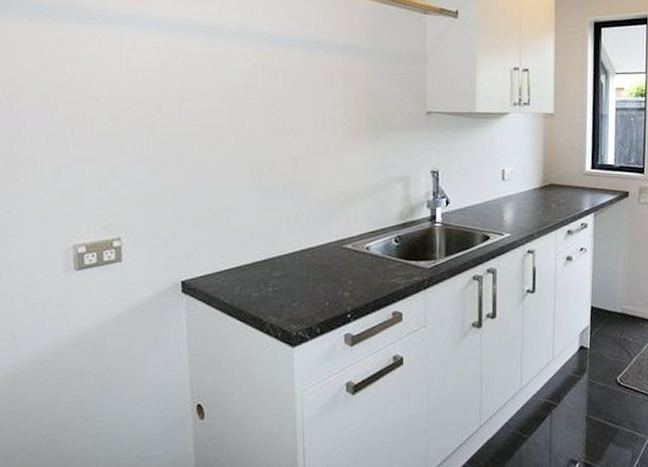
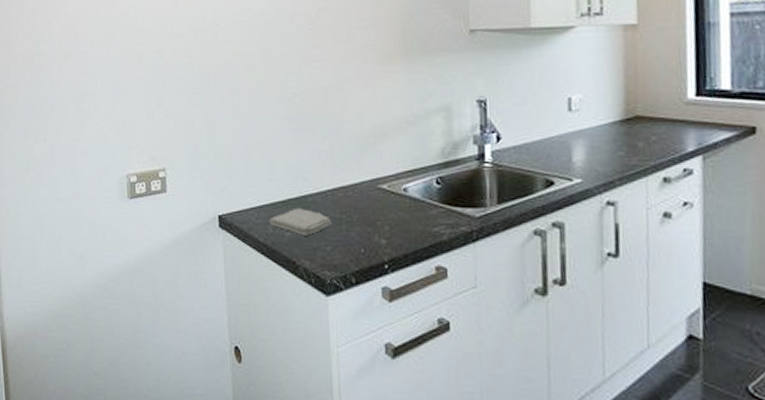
washcloth: none [235,269,300,295] -> present [268,207,333,236]

